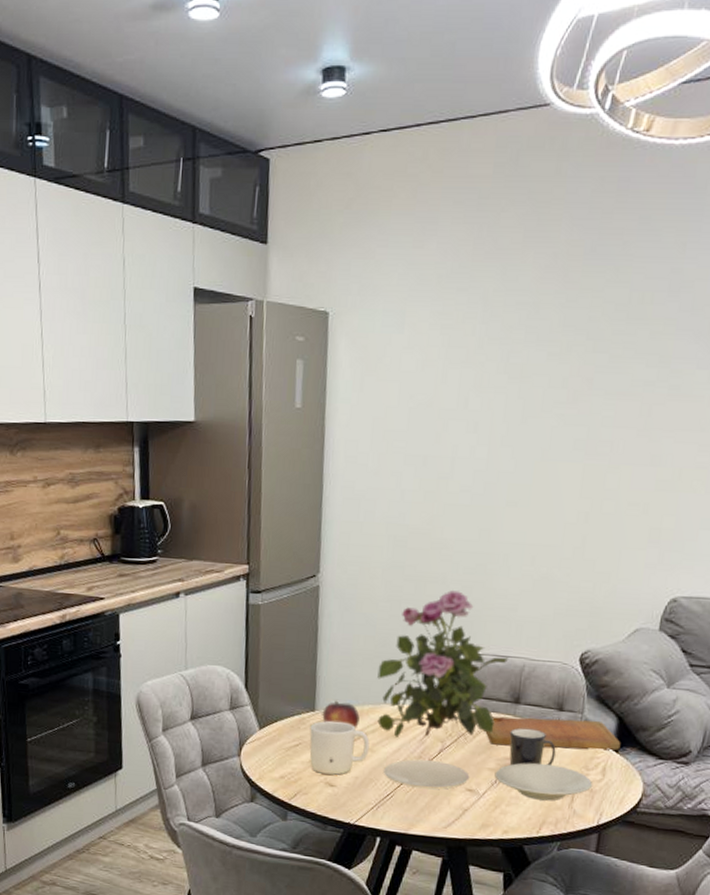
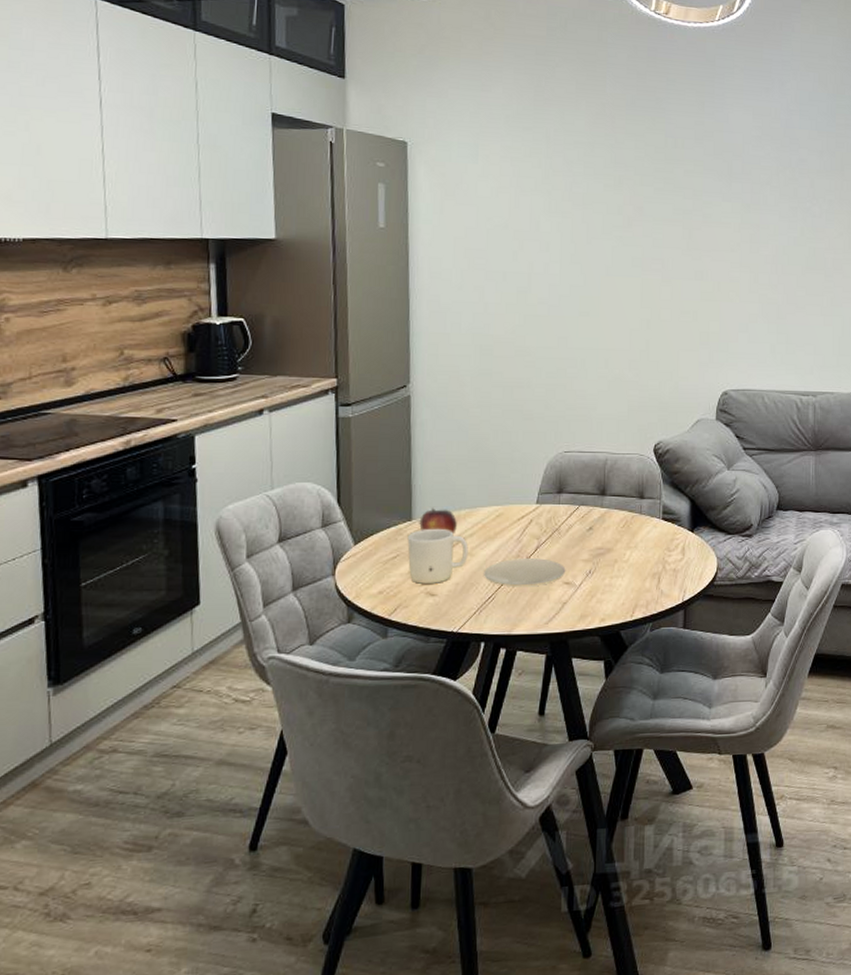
flower bouquet: present [377,589,509,737] -> none [472,393,593,539]
cutting board: present [485,716,621,750] -> none [577,504,695,536]
saucer: present [494,762,593,801] -> none [588,550,676,585]
mug: present [509,728,556,766] -> none [599,518,641,555]

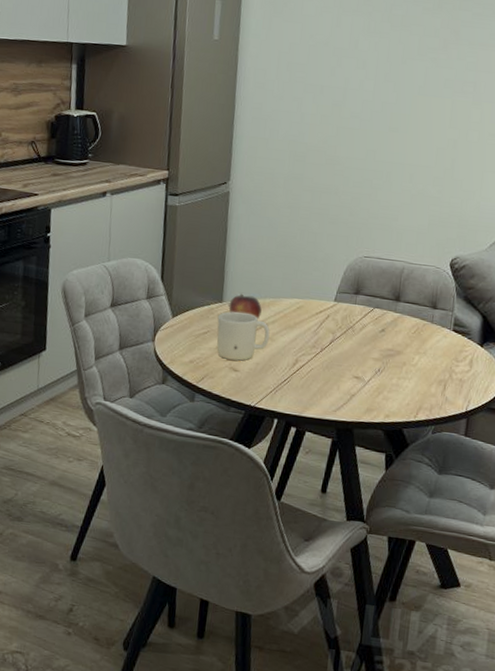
plate: present [484,558,566,587] -> none [282,348,357,376]

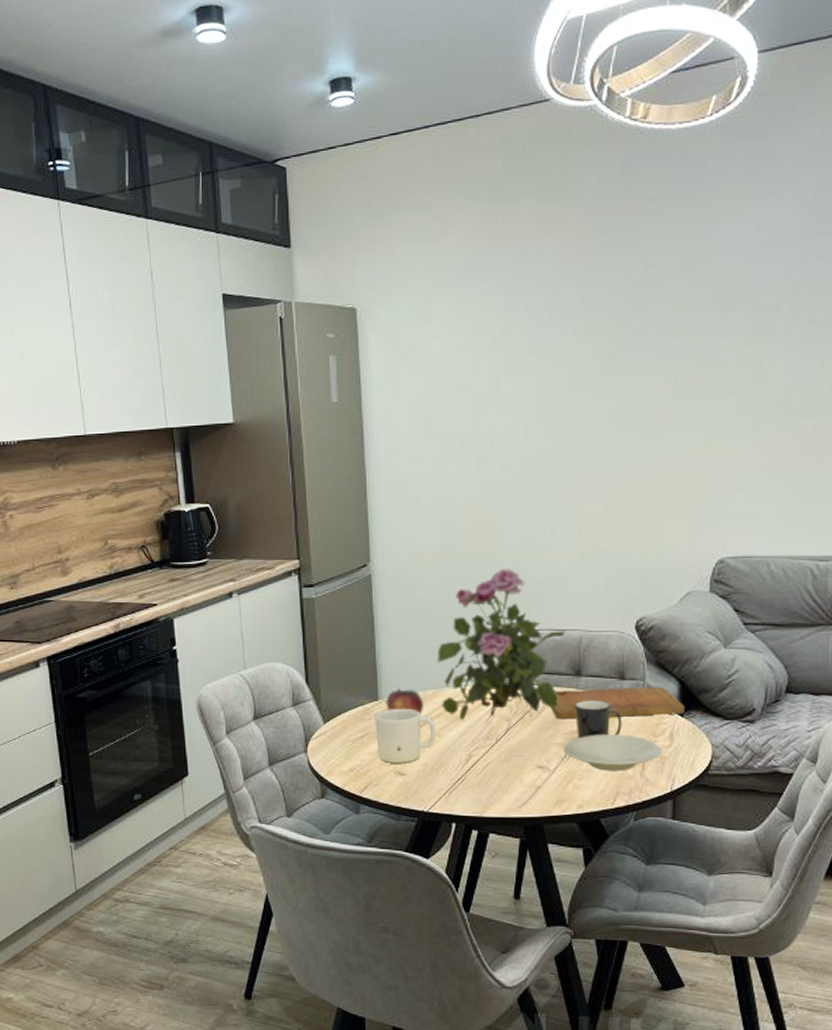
flower bouquet: none [277,199,391,329] -> present [437,568,566,720]
cutting board: none [370,312,485,345] -> present [550,686,685,719]
saucer: none [378,354,462,389] -> present [564,735,662,771]
mug: none [391,322,431,357] -> present [574,700,622,739]

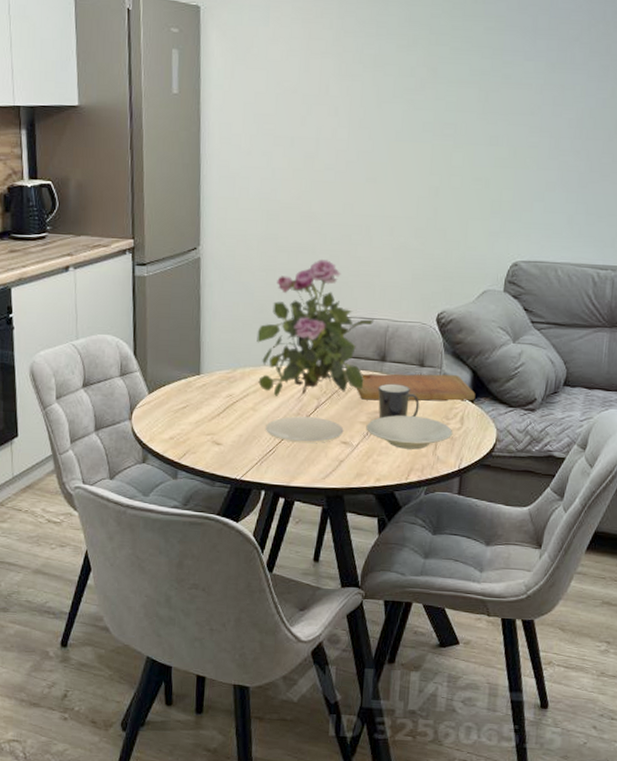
mug: present [375,708,436,763] -> none [196,383,252,434]
fruit: present [386,688,423,715] -> none [207,364,242,390]
plate: none [453,741,539,770] -> present [266,416,344,444]

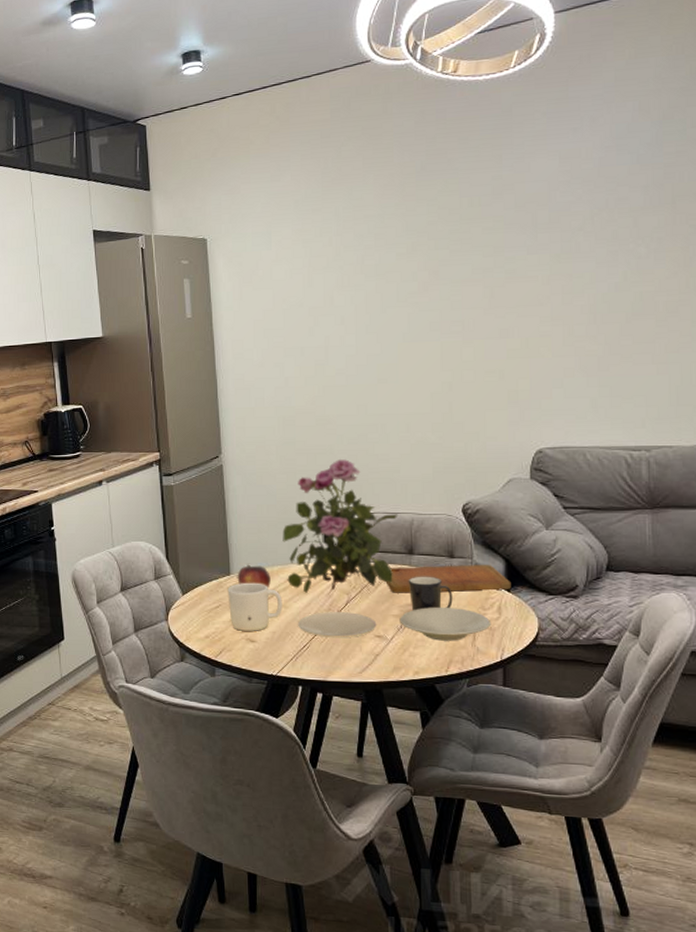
mug: none [196,383,252,434] -> present [227,582,283,631]
fruit: none [207,364,242,390] -> present [237,564,271,589]

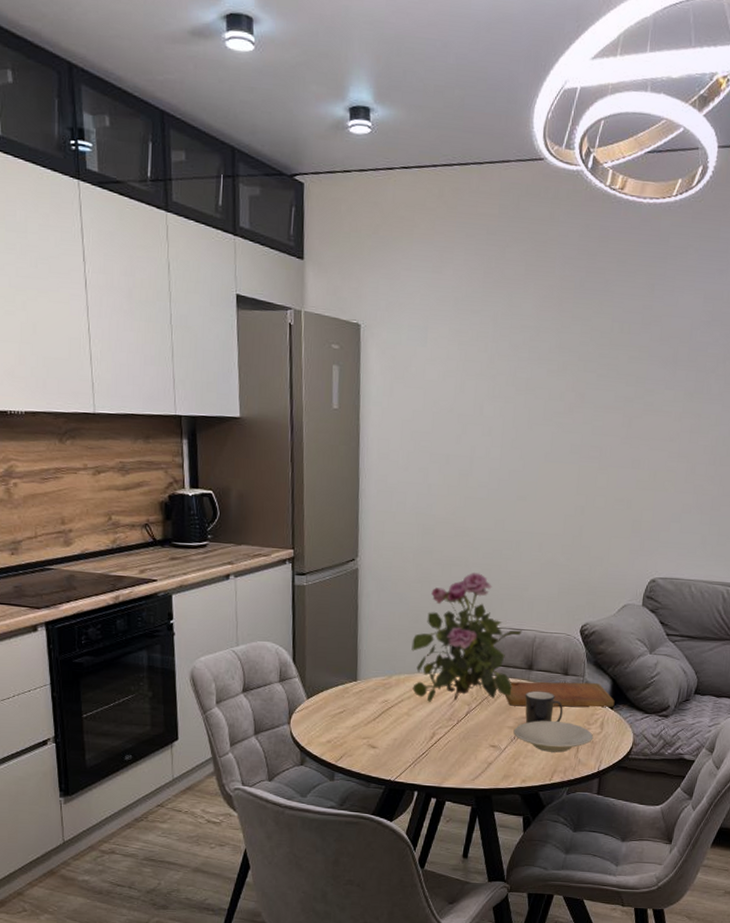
mug: present [227,582,283,631] -> none [352,689,406,738]
fruit: present [237,564,271,589] -> none [363,671,397,696]
plate: present [298,612,377,638] -> none [419,721,493,747]

